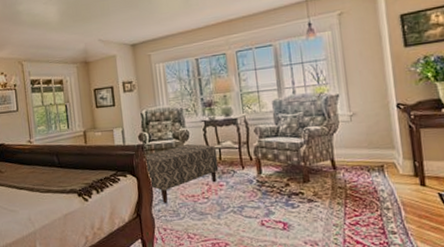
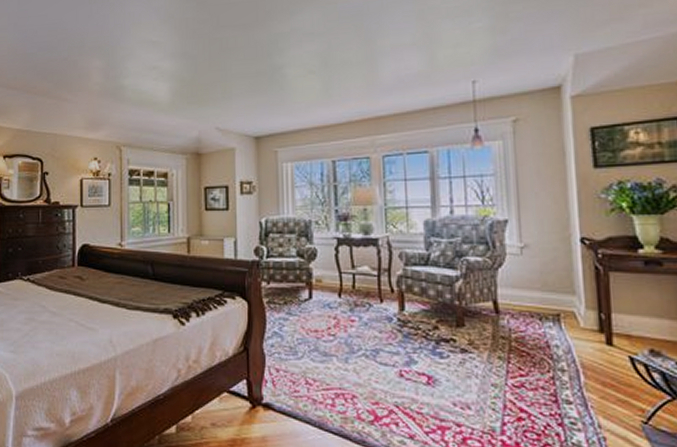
bench: present [144,143,219,203] -> none [259,264,351,336]

